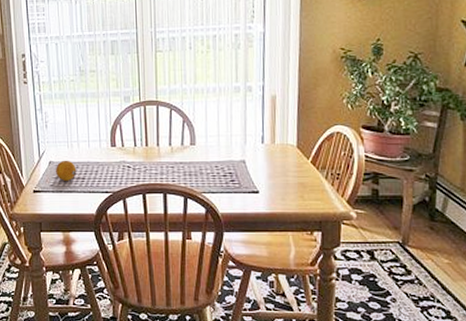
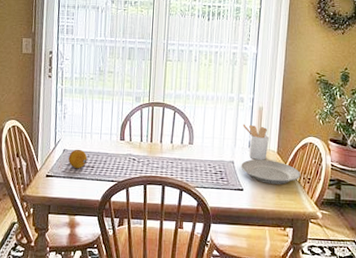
utensil holder: none [253,116,286,157] -> present [242,124,269,160]
plate: none [254,155,328,184] -> present [241,159,301,185]

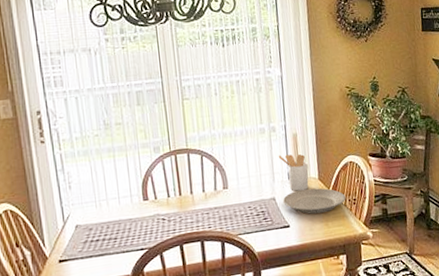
fruit: present [68,149,88,168] -> none [83,221,108,245]

